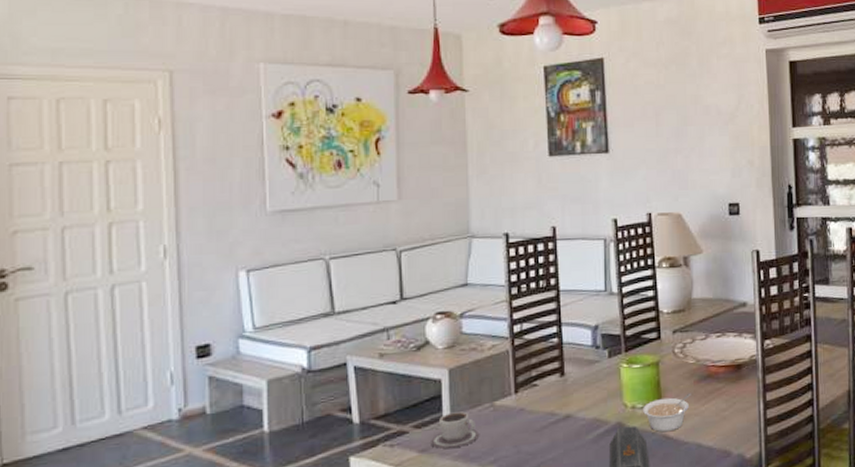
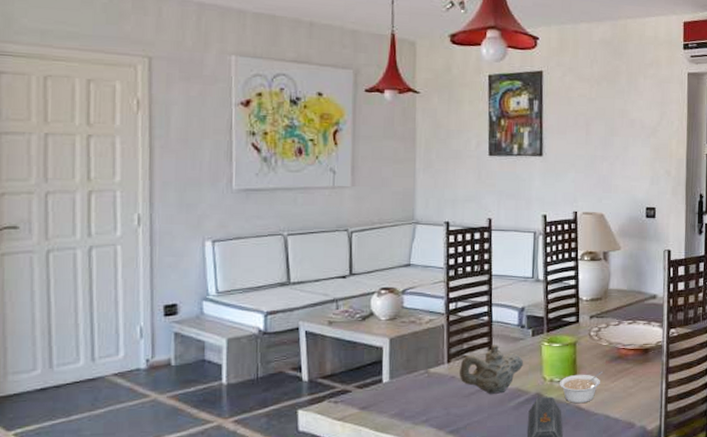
cup: present [431,411,480,449] -> none [371,376,415,407]
teapot: none [529,370,601,427] -> present [460,345,524,394]

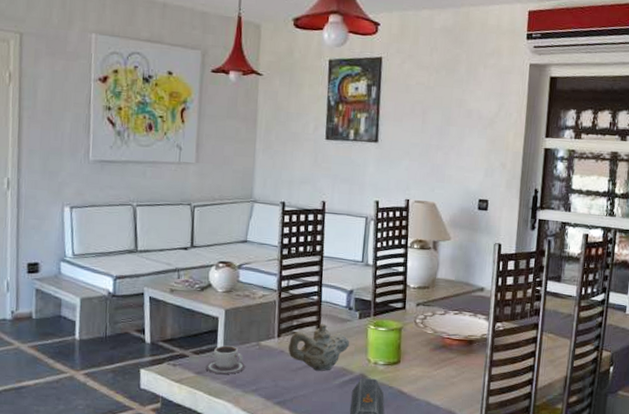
cup: none [371,376,415,407] -> present [205,345,246,374]
legume: present [559,371,603,404] -> none [382,358,426,388]

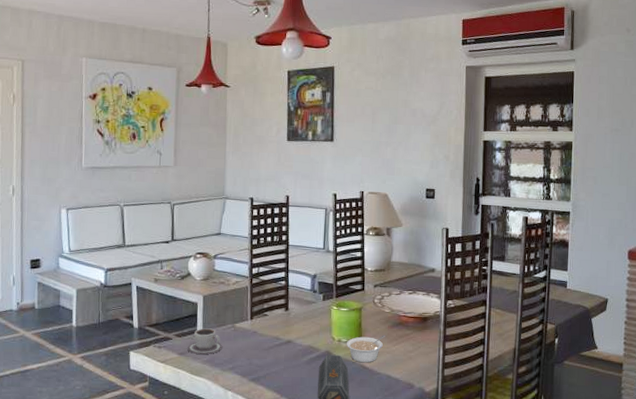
teapot: present [288,324,350,371] -> none [261,306,316,349]
legume: none [382,358,426,388] -> present [346,335,385,363]

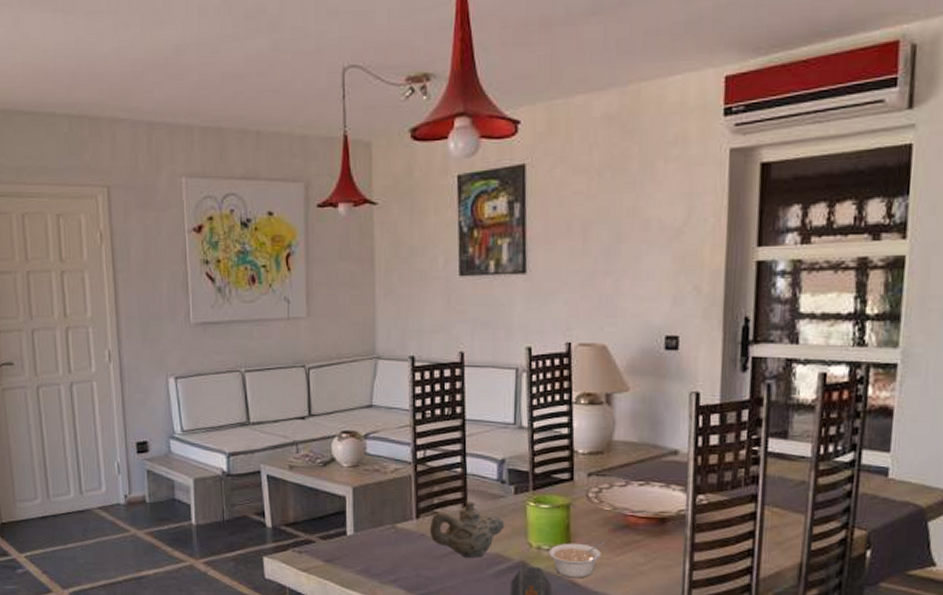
cup: present [187,328,223,354] -> none [335,529,381,562]
teapot: none [261,306,316,349] -> present [430,501,505,558]

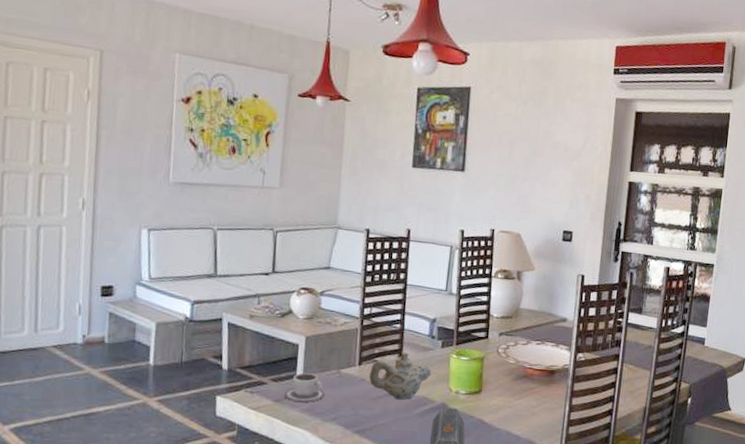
cup: none [335,529,381,562] -> present [284,373,326,402]
legume: present [548,541,605,579] -> none [464,388,508,418]

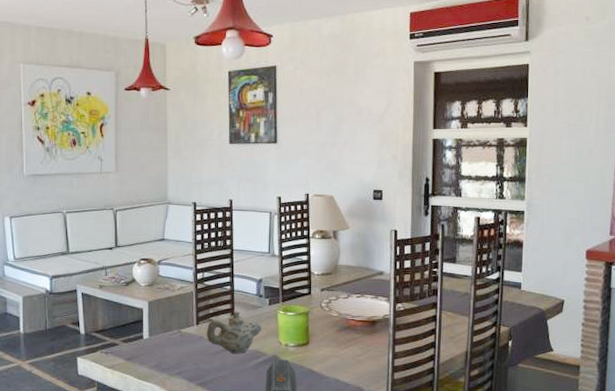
cup: present [284,373,326,402] -> none [134,334,170,359]

